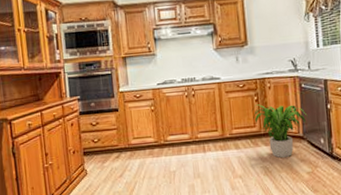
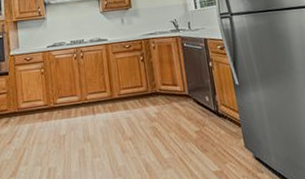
potted plant: present [251,104,308,158] -> none [138,63,192,117]

